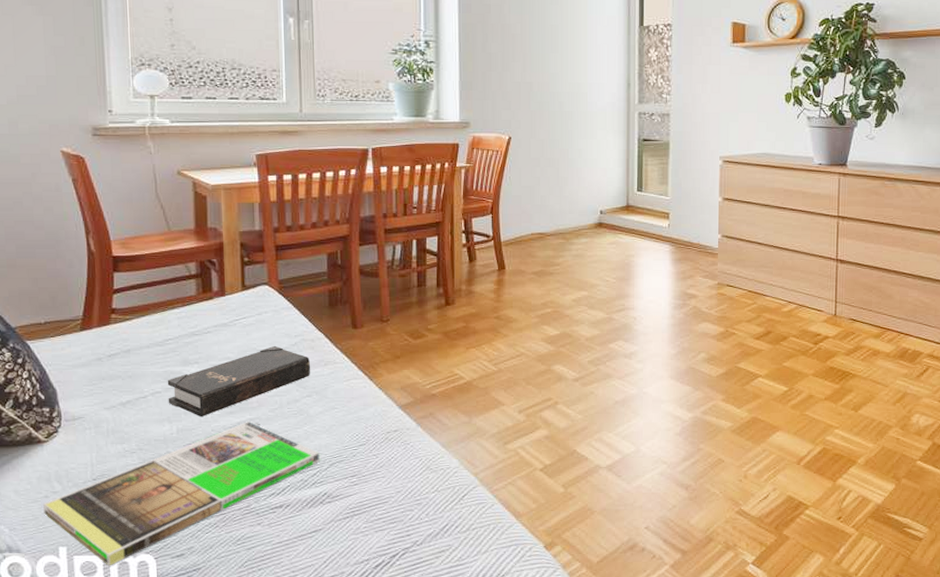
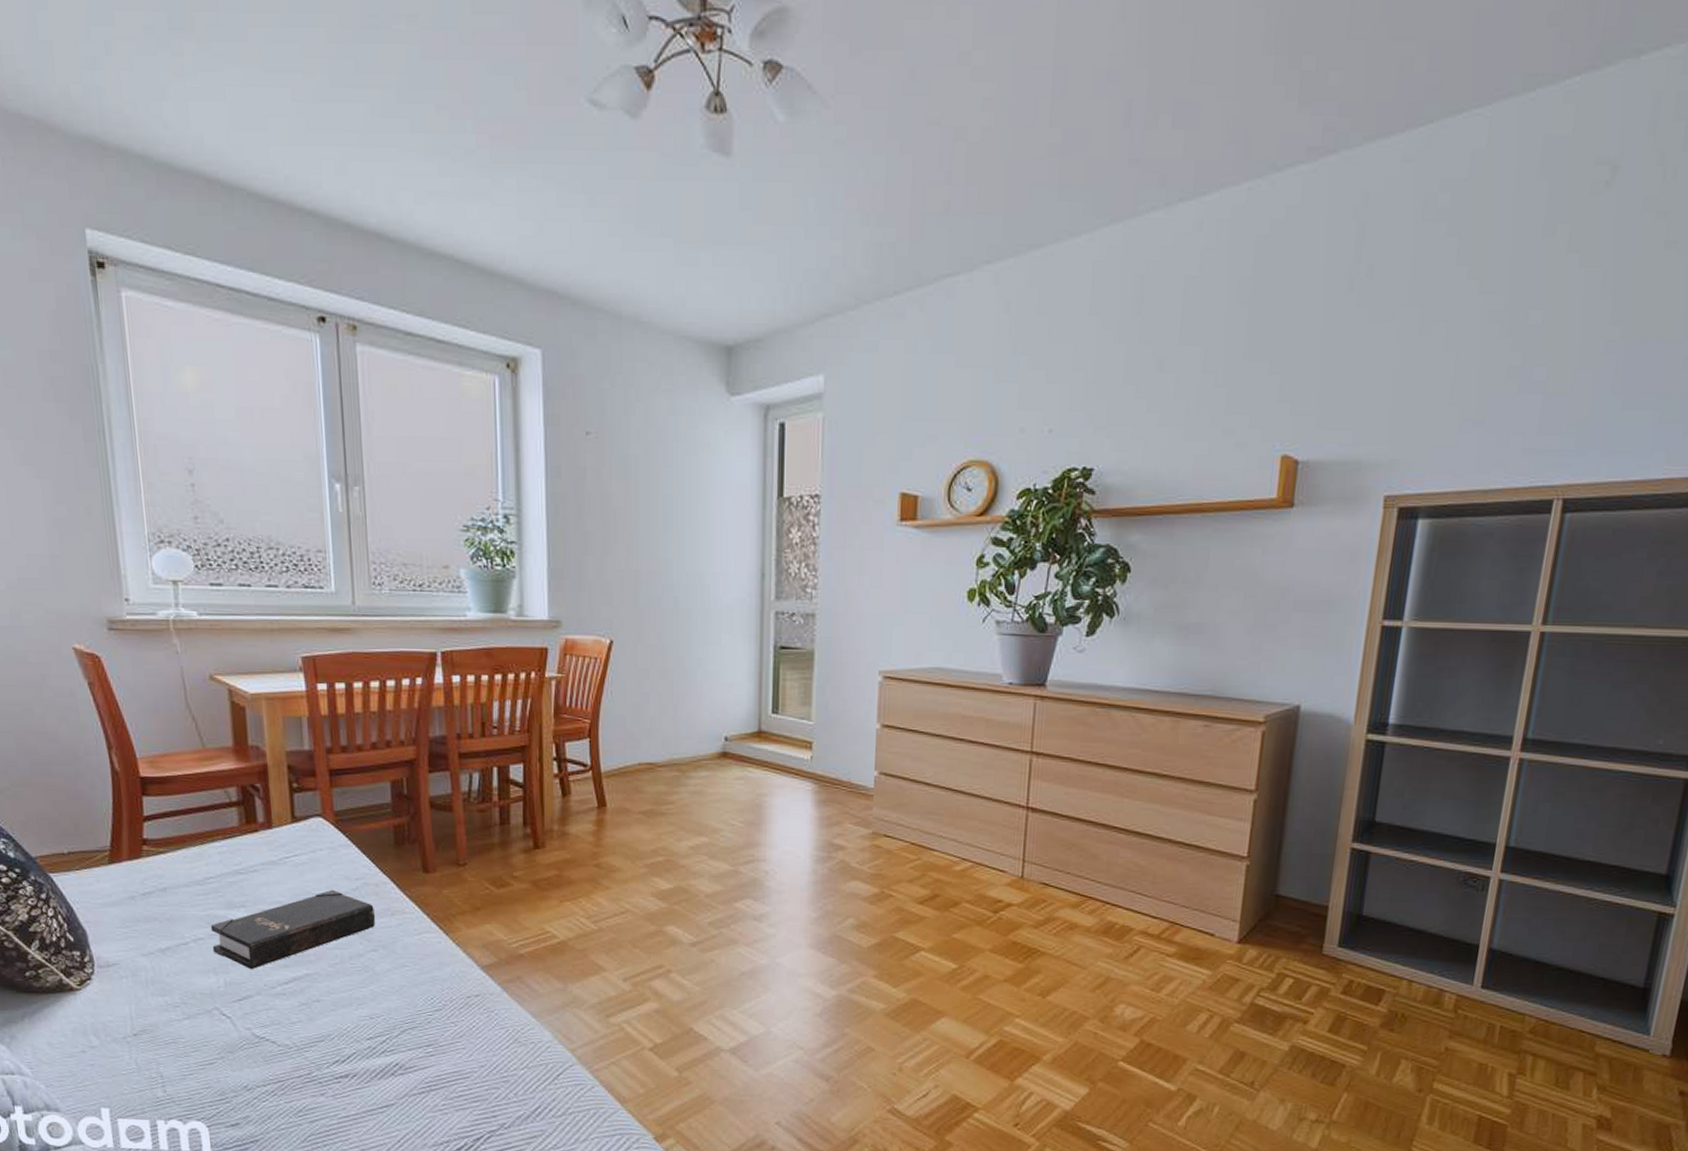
magazine: present [43,421,320,566] -> none [81,976,389,1132]

